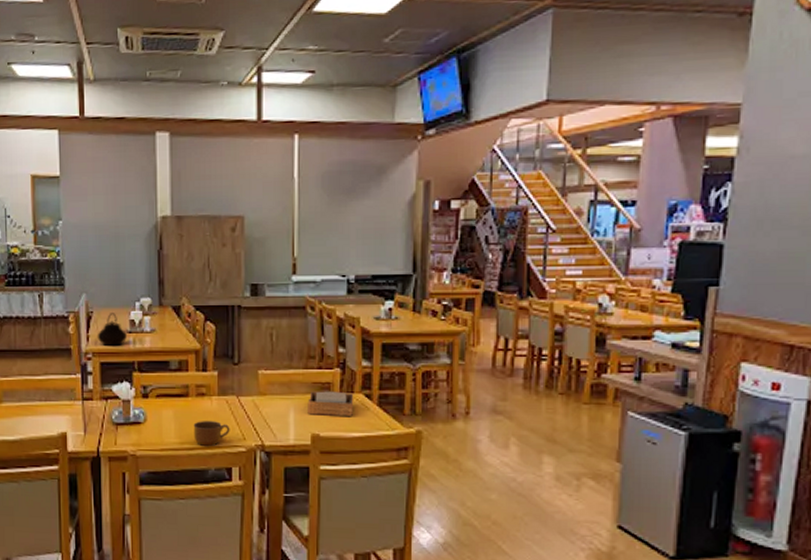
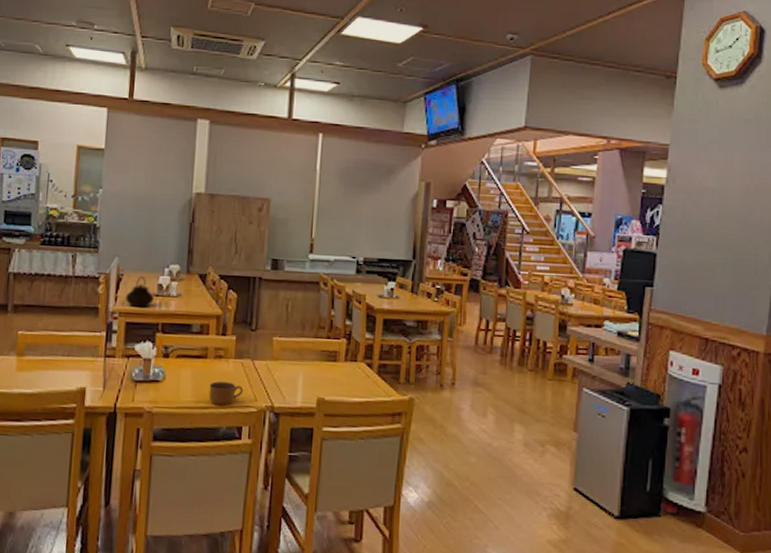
napkin holder: present [308,391,354,417] -> none [315,358,357,384]

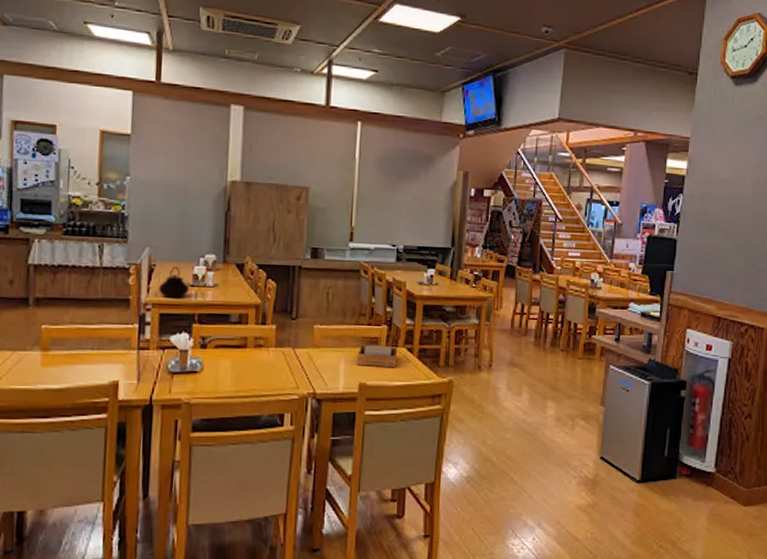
teacup: present [208,381,244,406] -> none [249,369,285,394]
napkin holder: none [315,358,357,384] -> present [357,344,398,368]

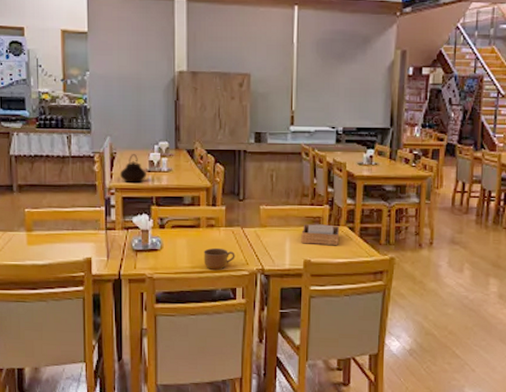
teacup: none [249,369,285,394] -> present [204,247,235,270]

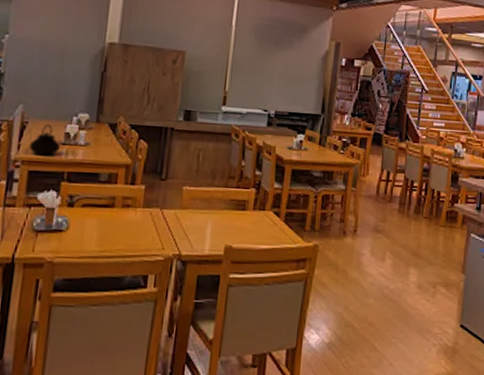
teacup: present [204,247,235,270] -> none [114,230,151,255]
napkin holder: present [301,224,340,246] -> none [223,207,265,232]

